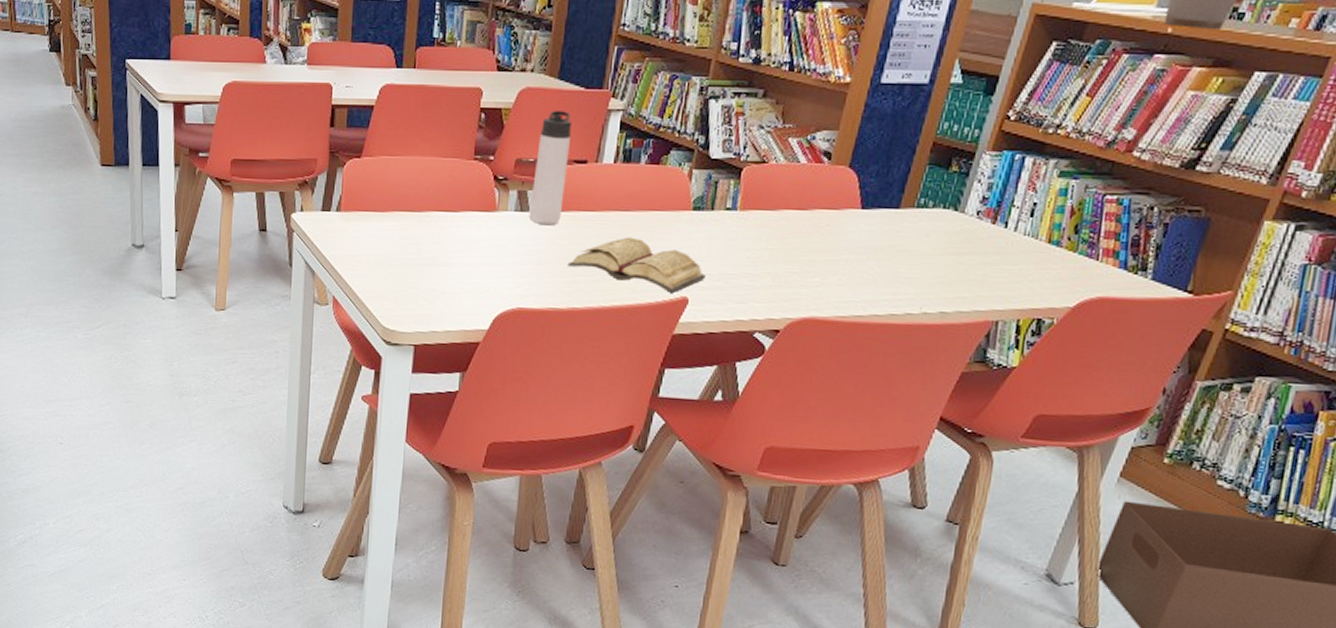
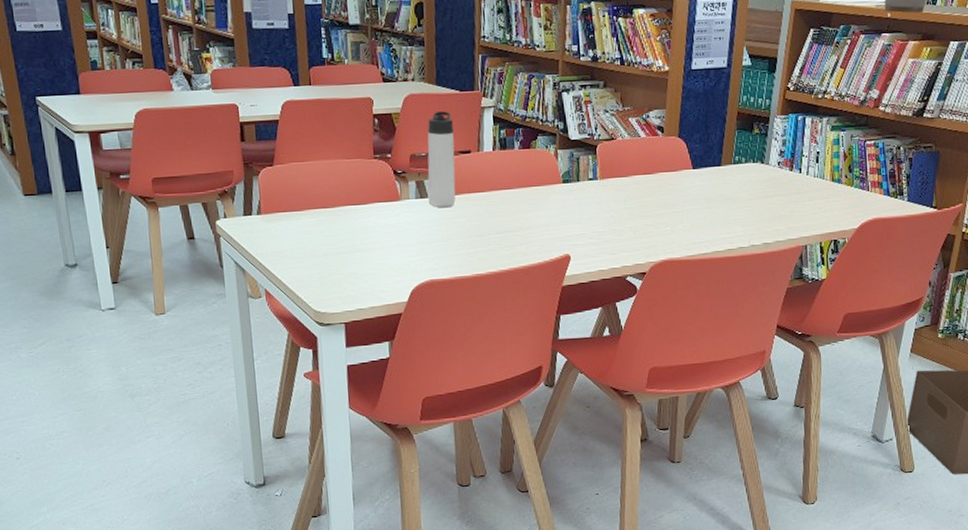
diary: present [568,237,706,294] -> none [467,210,581,253]

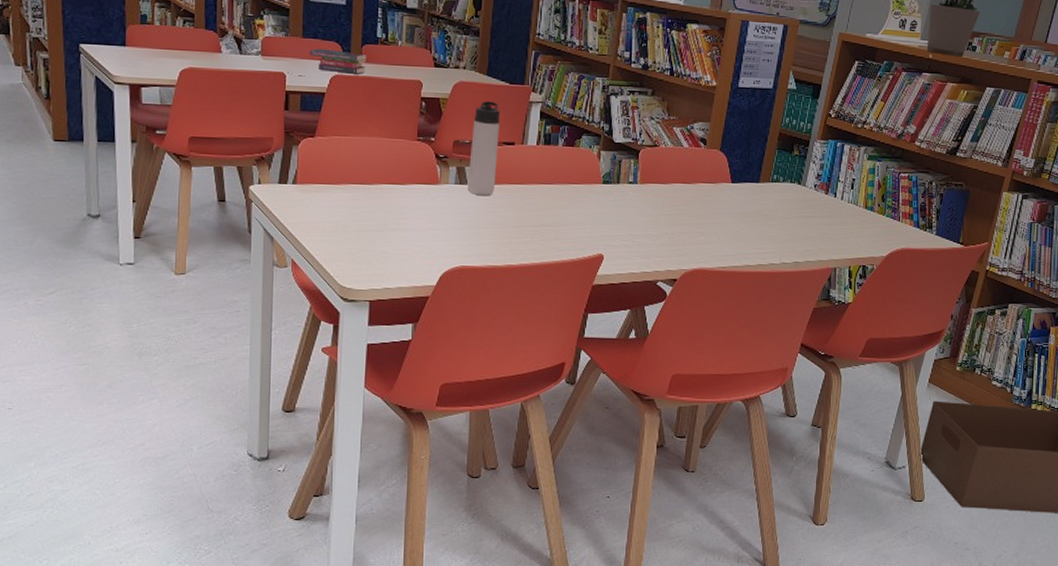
books: none [259,75,316,99] -> present [310,48,366,74]

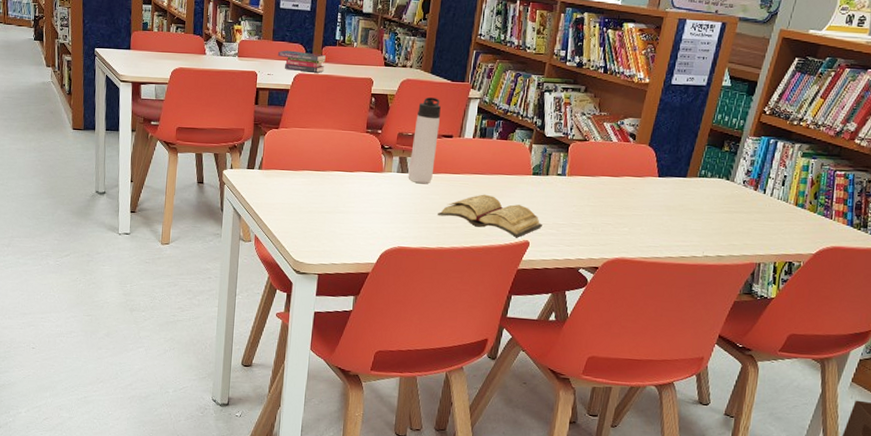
diary: none [503,205,616,252] -> present [438,194,542,238]

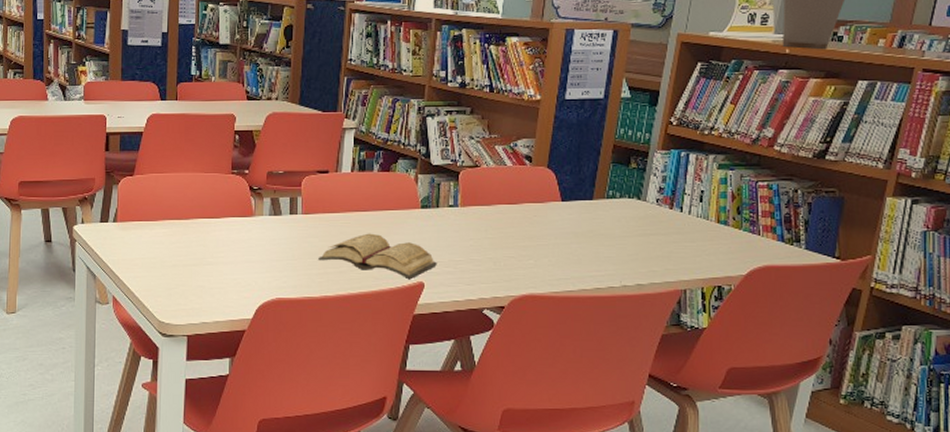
books: present [278,50,326,73] -> none [128,90,181,112]
thermos bottle: present [408,97,441,184] -> none [282,131,313,226]

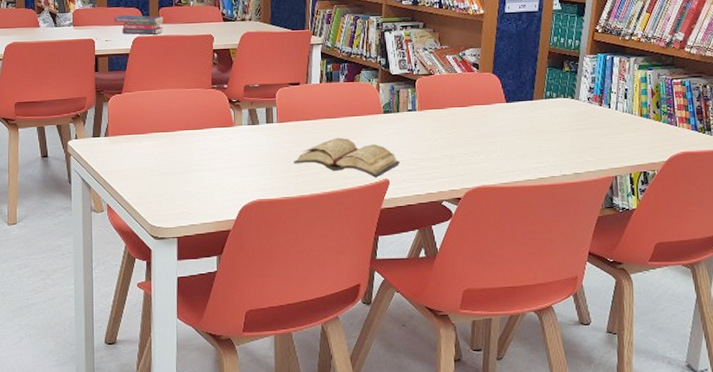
books: none [128,90,181,112] -> present [114,15,163,35]

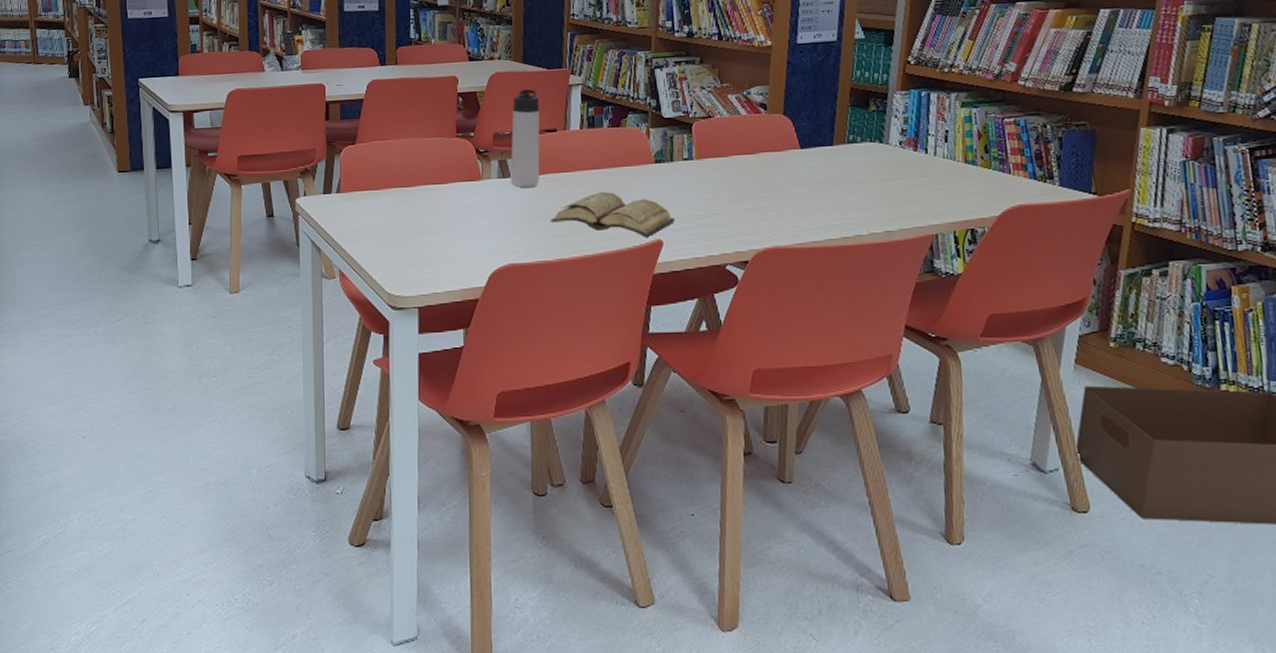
books: present [114,15,163,35] -> none [347,55,401,78]
thermos bottle: none [259,47,285,134] -> present [510,89,540,188]

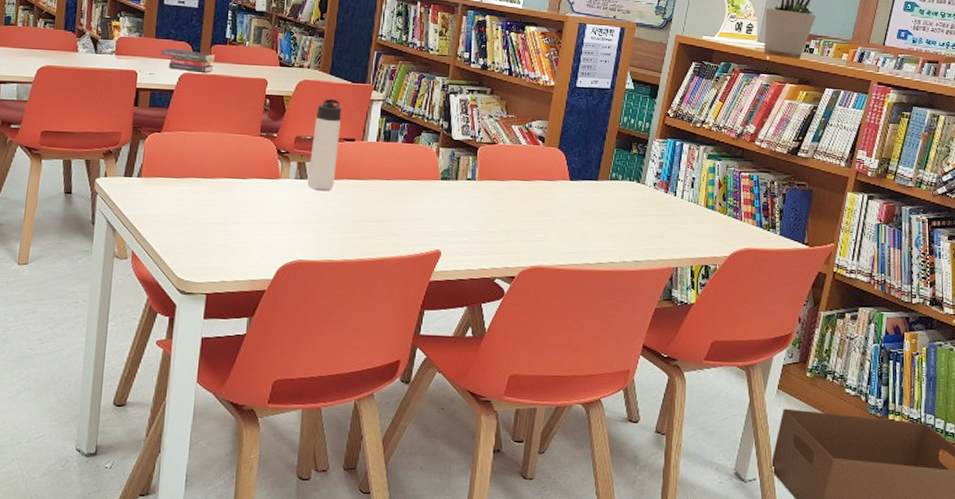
books: none [347,55,401,78] -> present [161,48,215,73]
diary: present [551,191,675,238] -> none [341,201,454,248]

